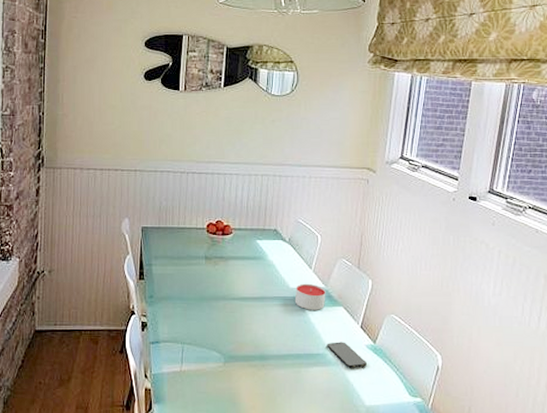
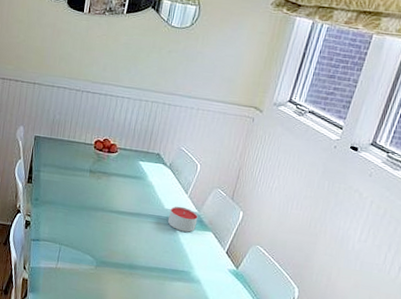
smartphone: present [327,342,367,368] -> none [192,262,227,289]

